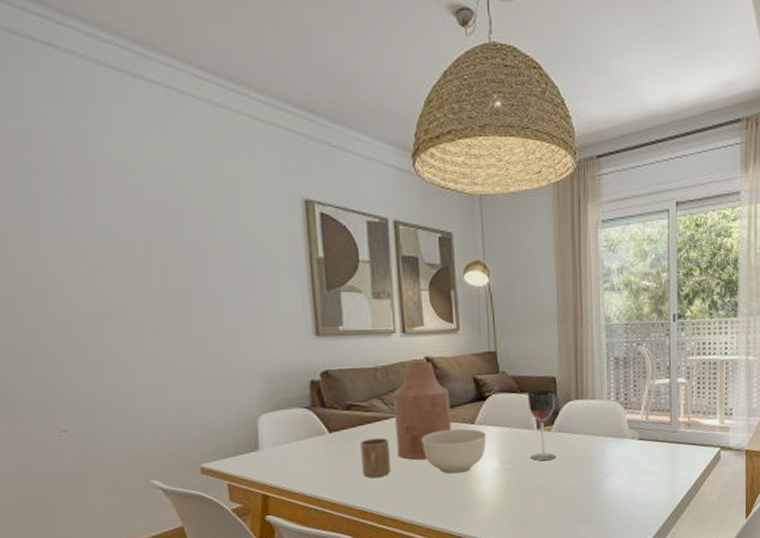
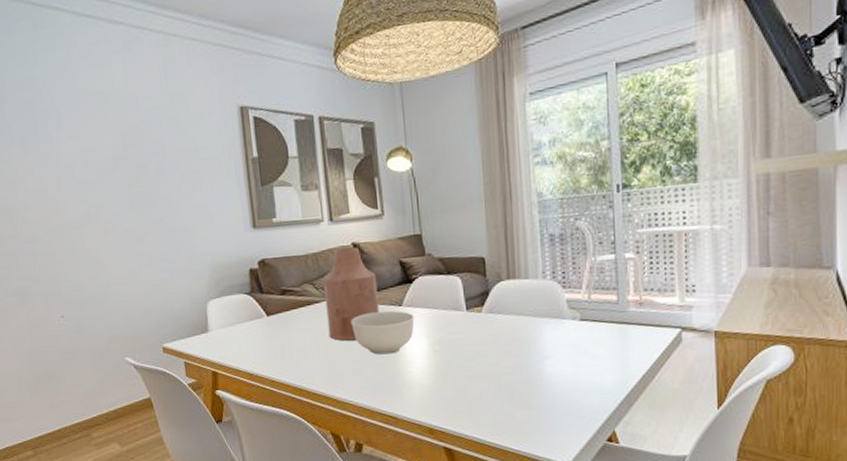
cup: present [360,437,391,478] -> none [295,320,323,358]
wineglass: present [527,390,555,461] -> none [455,271,487,343]

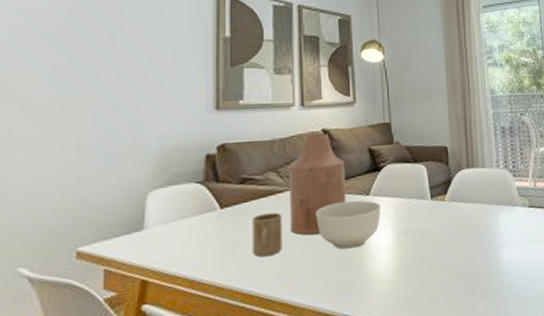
cup: none [295,320,323,358] -> present [252,212,283,257]

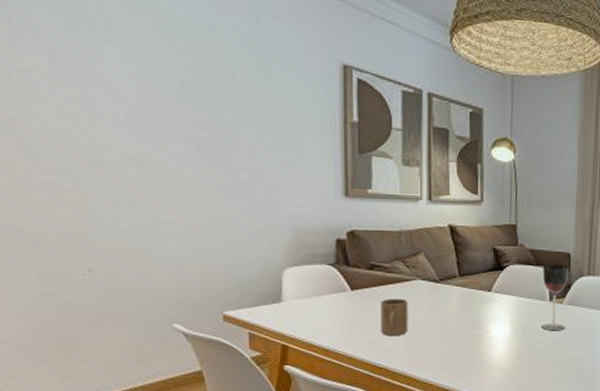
vase: present [289,133,346,236] -> none [415,229,470,321]
bowl: present [316,200,381,250] -> none [439,295,501,337]
wineglass: none [420,159,450,233] -> present [542,264,569,331]

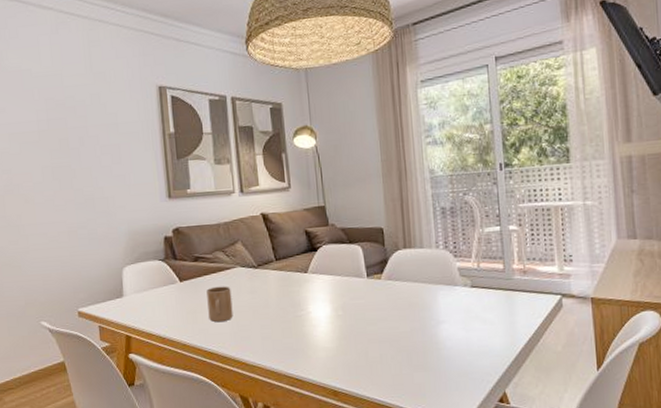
wineglass: present [542,264,569,331] -> none [356,240,386,308]

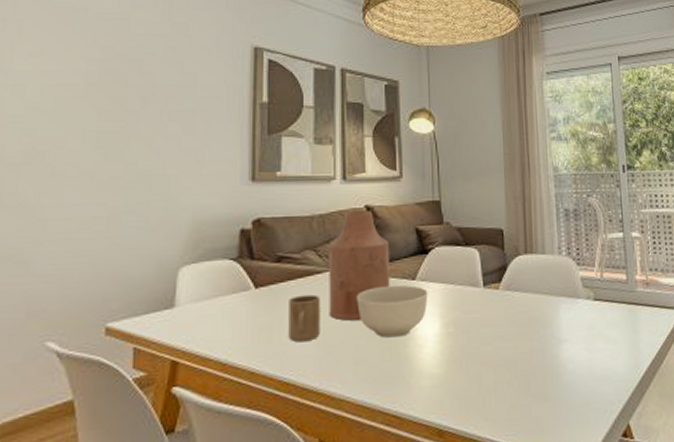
vase: none [234,217,287,306] -> present [329,210,390,321]
bowl: none [259,277,319,319] -> present [357,285,428,338]

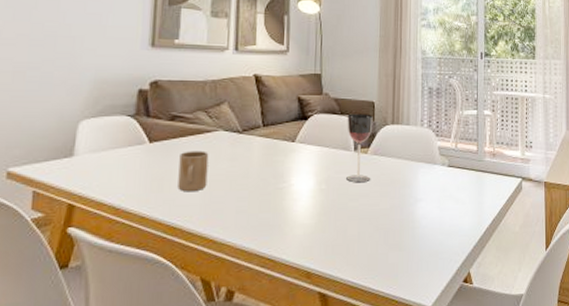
vase: present [329,210,390,321] -> none [215,79,274,175]
bowl: present [357,285,428,338] -> none [241,145,305,191]
wineglass: none [473,243,504,324] -> present [346,113,373,183]

